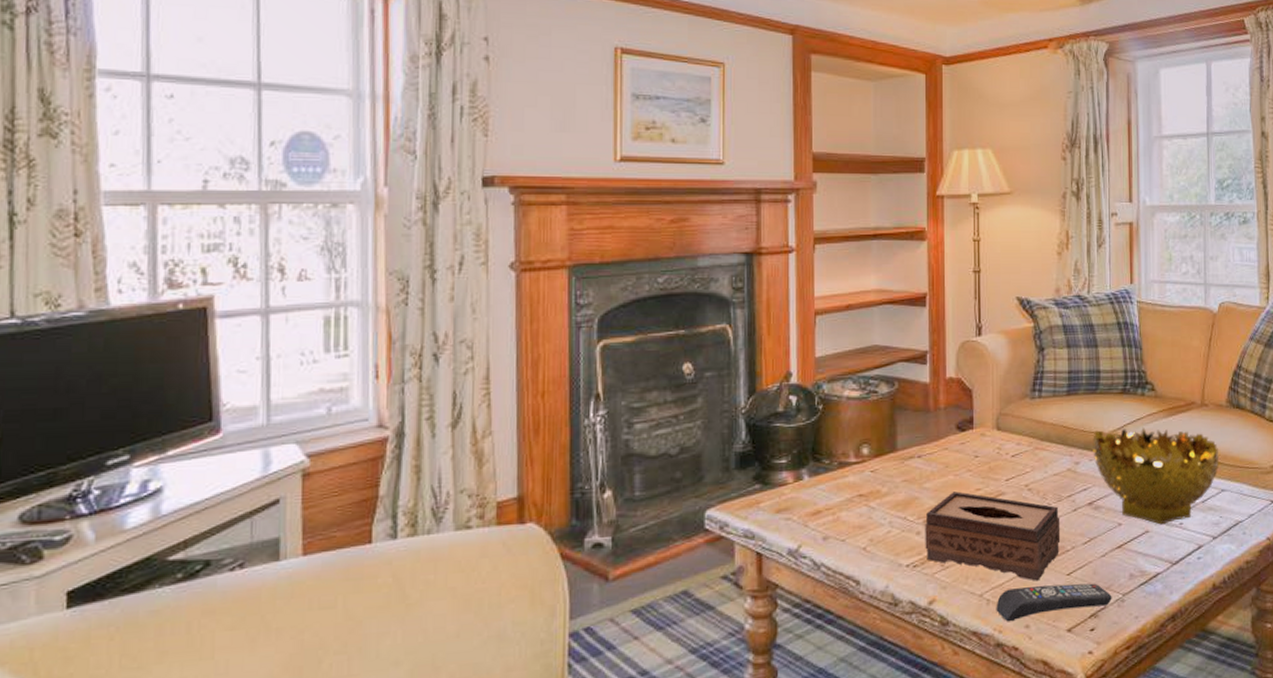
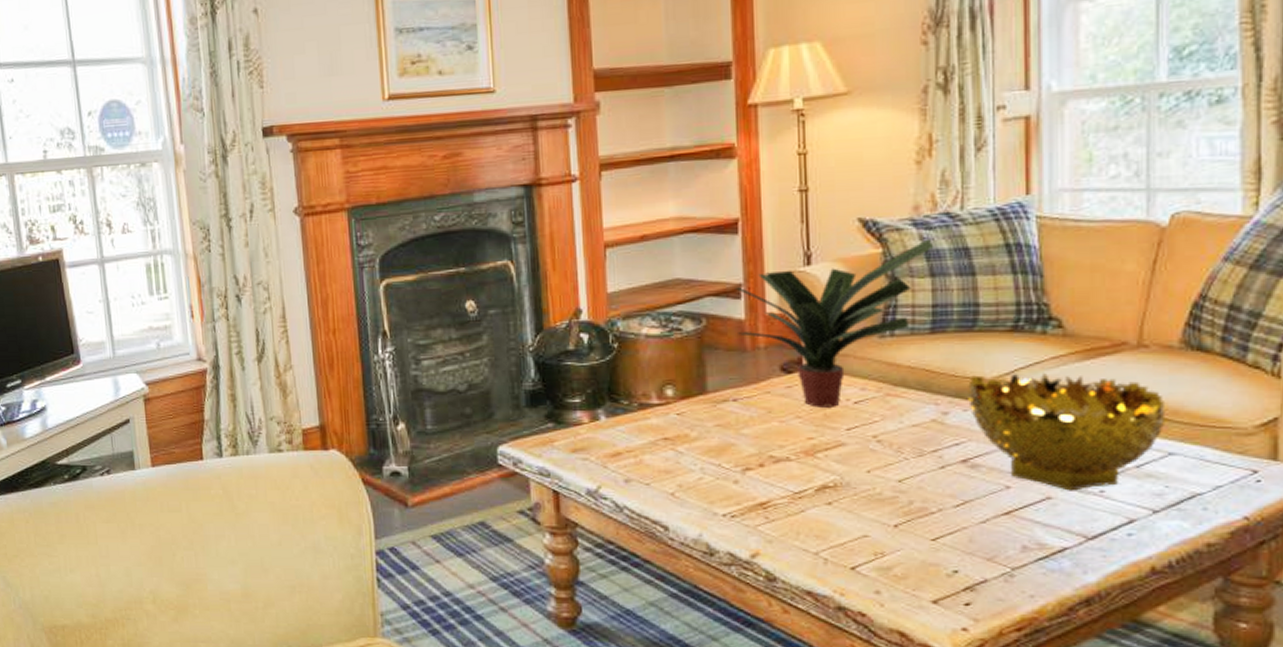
potted plant: none [922,316,1070,461] -> present [735,239,934,408]
tissue box: present [925,491,1061,581] -> none [744,440,922,544]
remote control: present [996,583,1112,622] -> none [836,550,996,585]

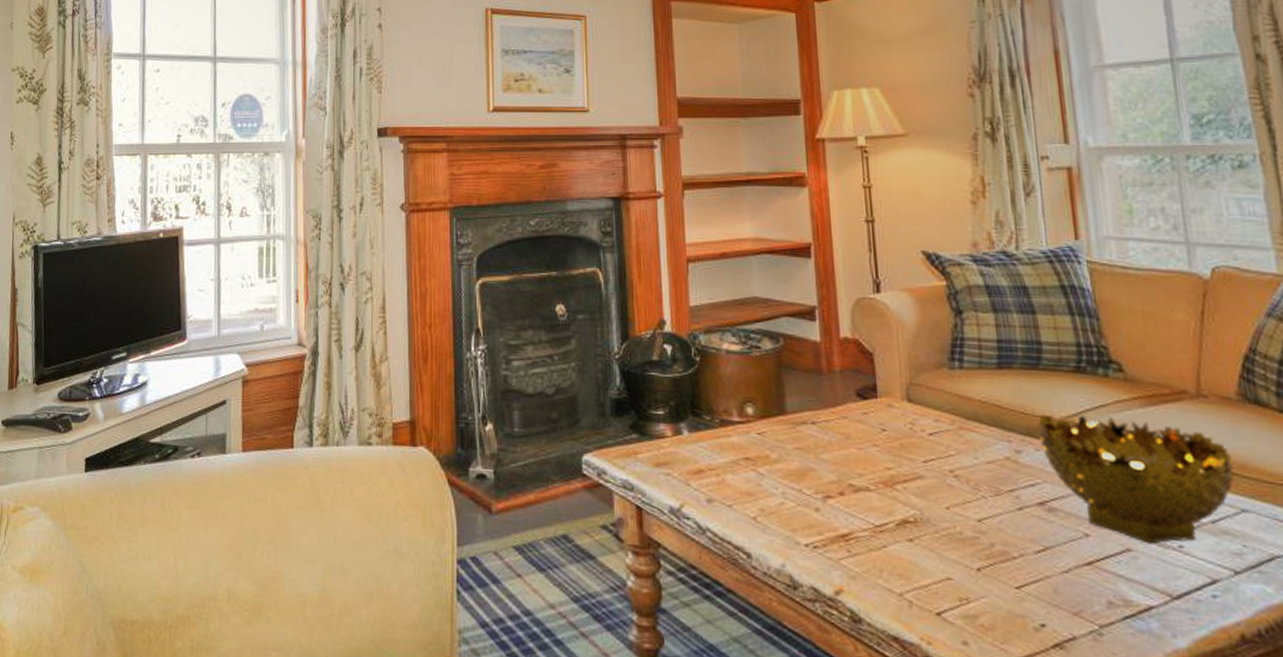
potted plant: present [735,239,934,408] -> none [810,275,995,438]

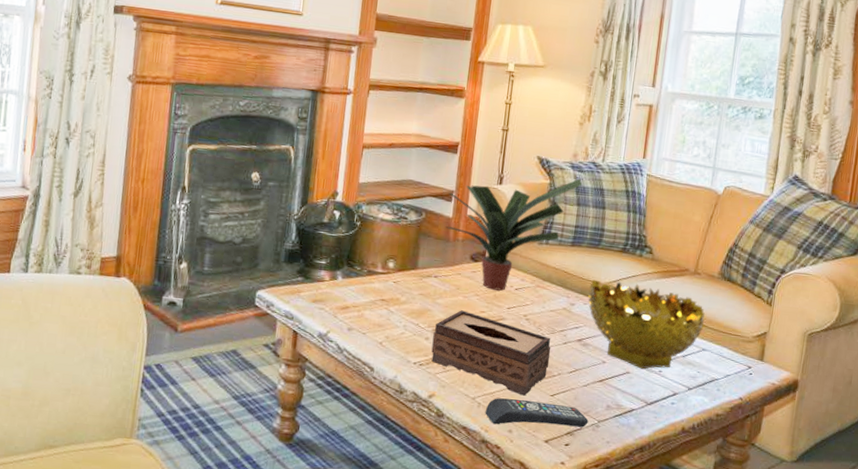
potted plant: none [810,275,995,438] -> present [446,178,583,291]
tissue box: none [825,467,1003,589] -> present [431,310,551,396]
remote control: none [921,593,1084,637] -> present [485,398,589,428]

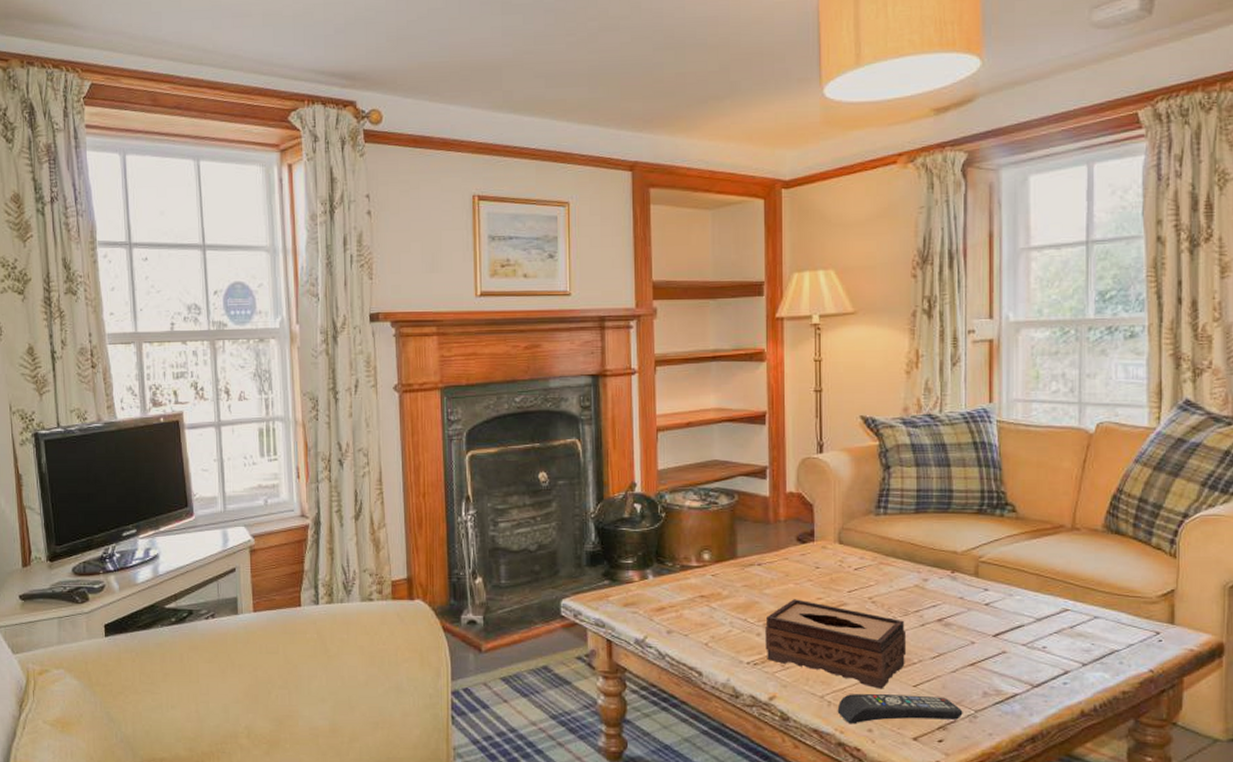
potted plant: present [446,178,583,291] -> none [762,435,919,573]
decorative bowl: present [588,279,705,369] -> none [943,548,1093,647]

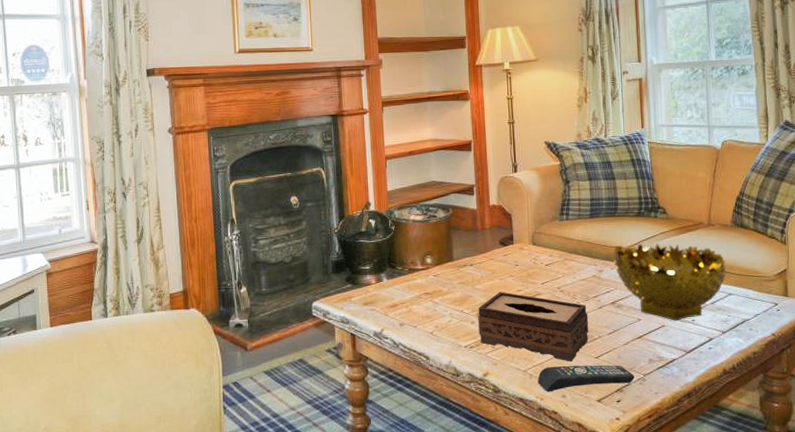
decorative bowl: none [943,548,1093,647] -> present [613,242,726,321]

